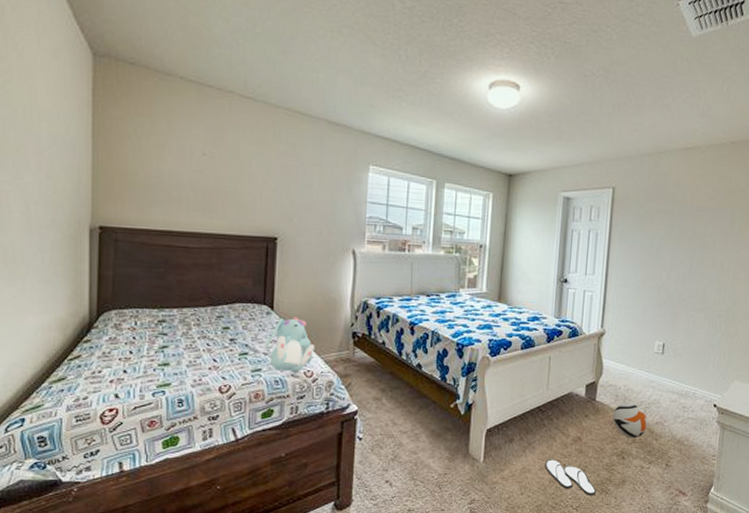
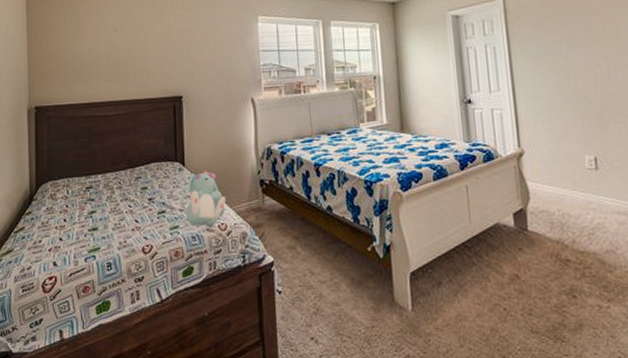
slippers: present [544,459,597,495] -> none [481,303,550,345]
ball: present [612,402,648,438] -> none [551,229,597,272]

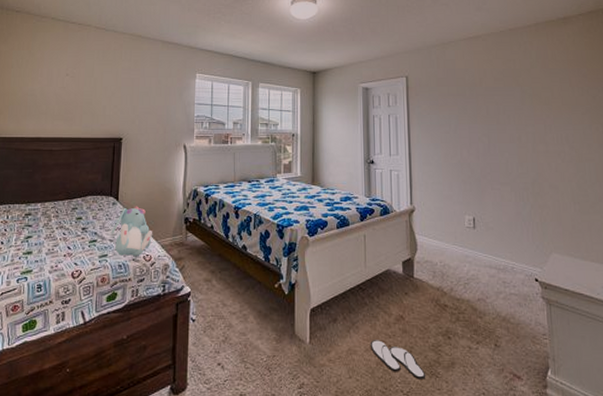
slippers: none [481,303,550,345] -> present [370,340,426,379]

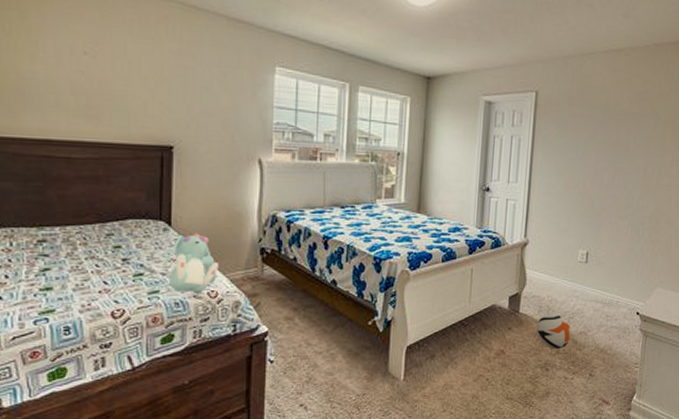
slippers: present [370,340,426,379] -> none [467,374,521,409]
ball: none [433,279,470,317] -> present [536,313,572,350]

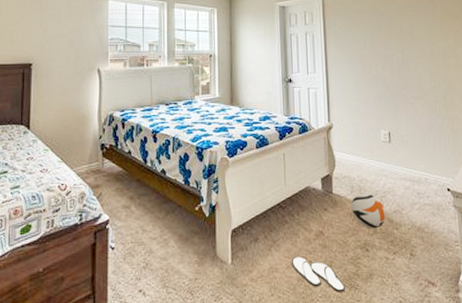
stuffed animal: present [163,233,220,293] -> none [23,134,68,187]
slippers: none [467,374,521,409] -> present [291,256,346,292]

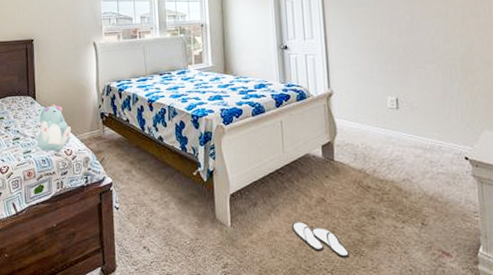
stuffed animal: none [23,134,68,187] -> present [32,104,72,152]
ball: present [351,193,386,229] -> none [354,160,394,197]

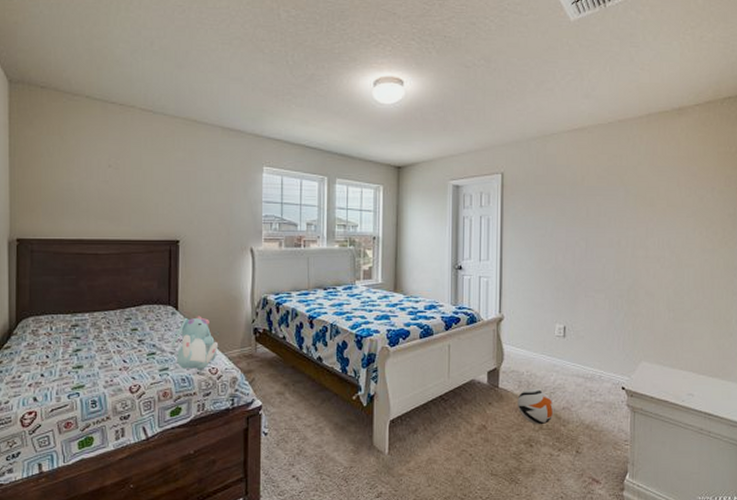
slippers: present [291,222,350,258] -> none [450,449,506,486]
ball: none [354,160,394,197] -> present [517,388,554,425]

